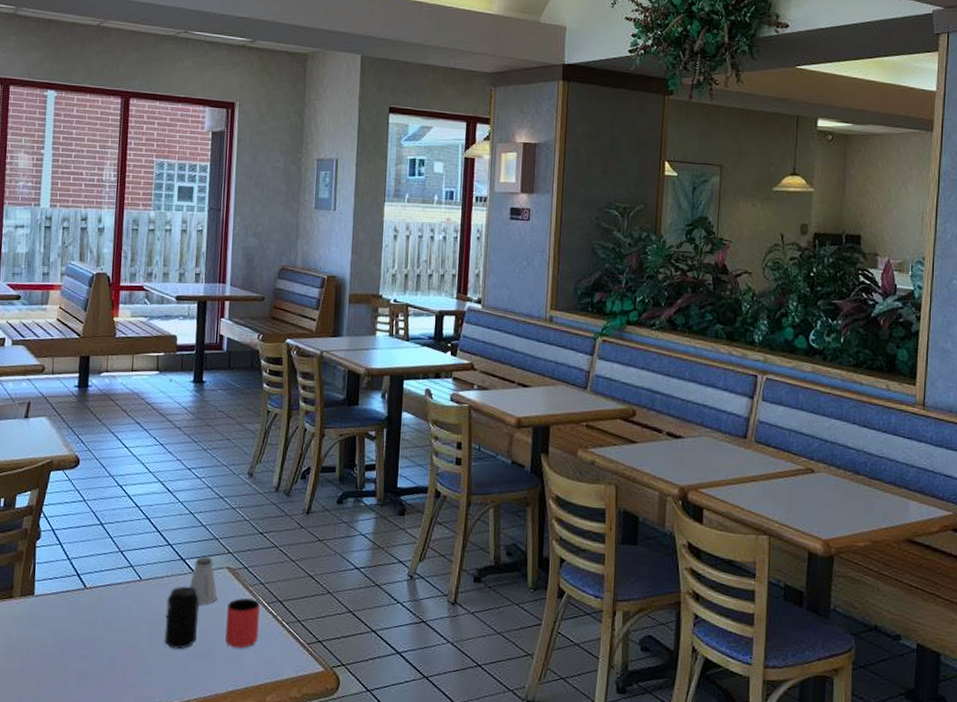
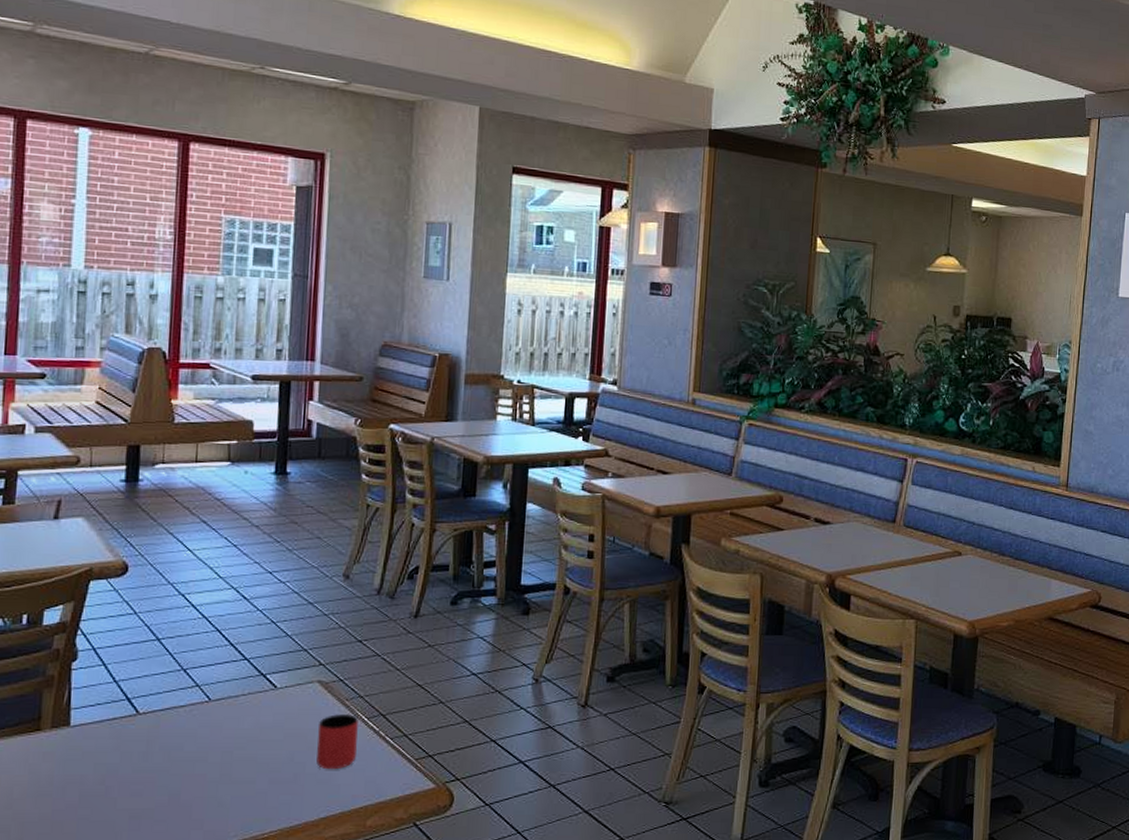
beverage can: present [164,586,199,650] -> none [240,704,283,776]
saltshaker: present [190,557,217,605] -> none [272,671,306,724]

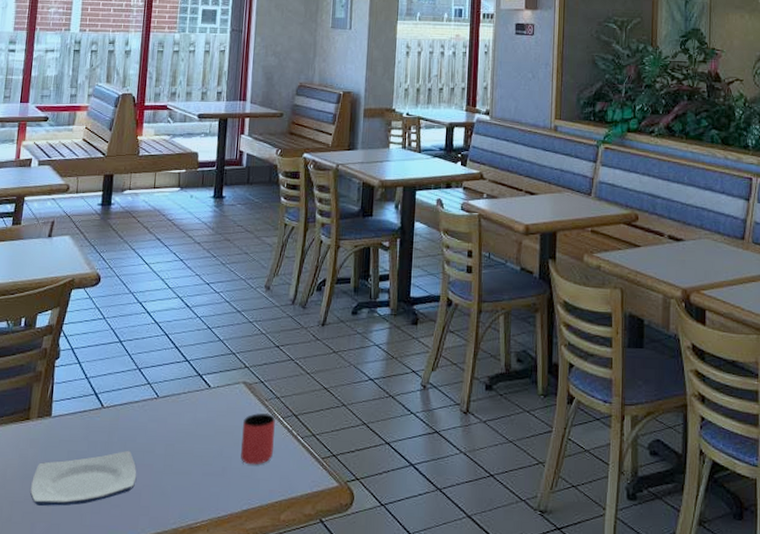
plate: none [47,759,186,825] -> present [30,450,137,506]

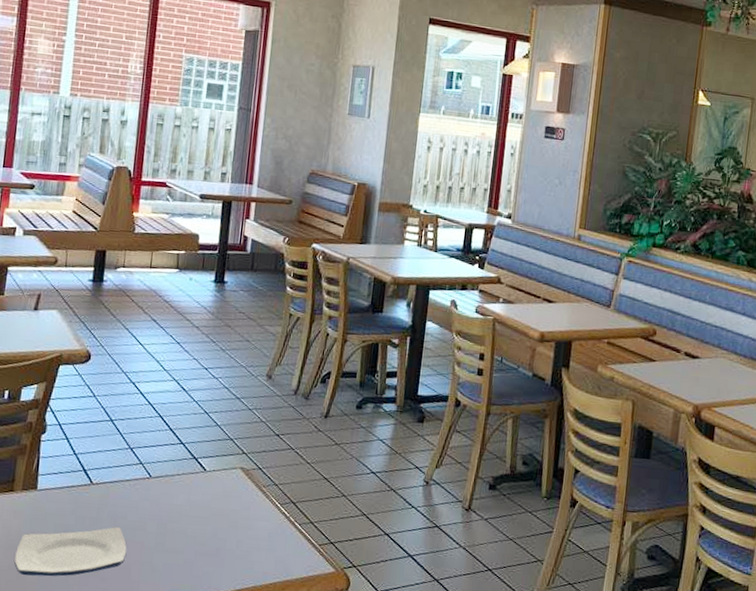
cup: present [241,413,275,465] -> none [235,498,273,548]

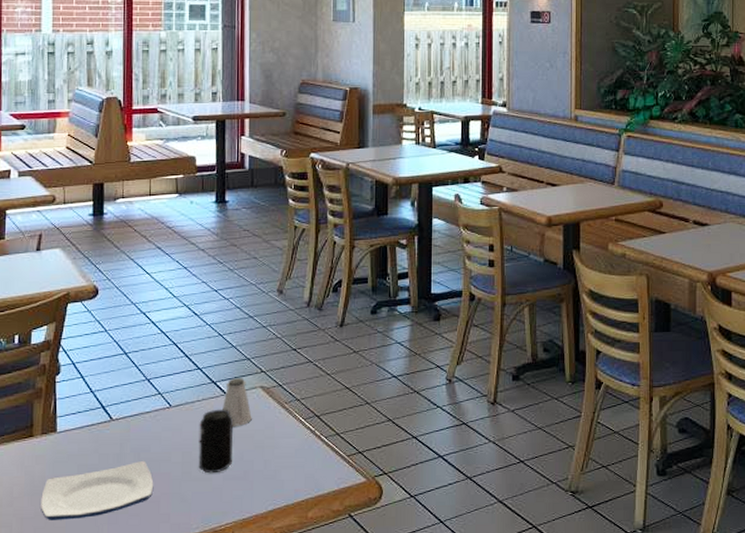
beverage can: none [172,485,210,547] -> present [198,409,233,474]
saltshaker: none [201,456,229,504] -> present [223,378,252,426]

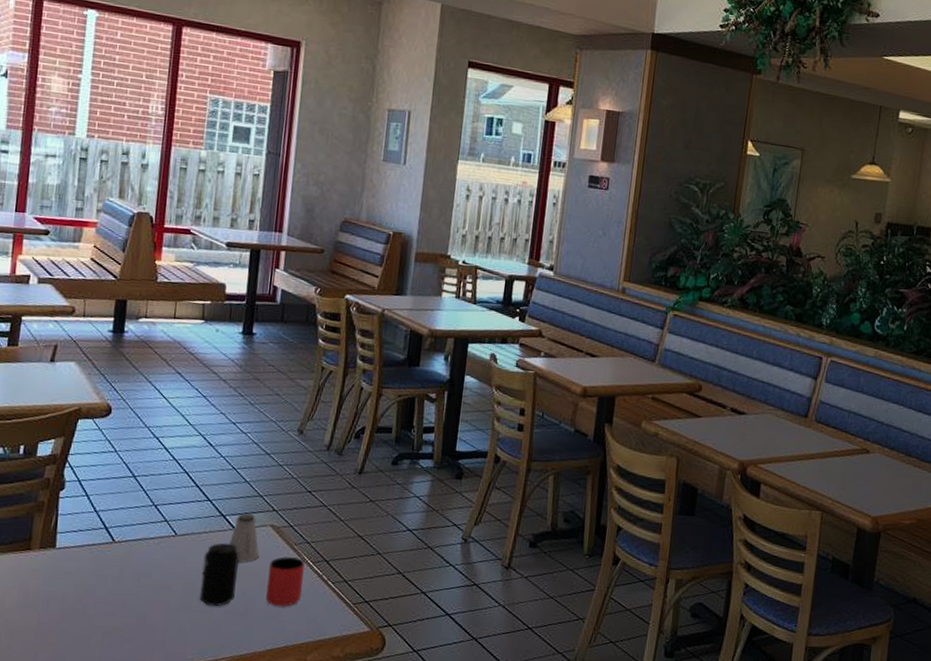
plate: present [41,460,154,520] -> none [32,585,152,637]
cup: none [263,416,297,467] -> present [266,557,305,607]

